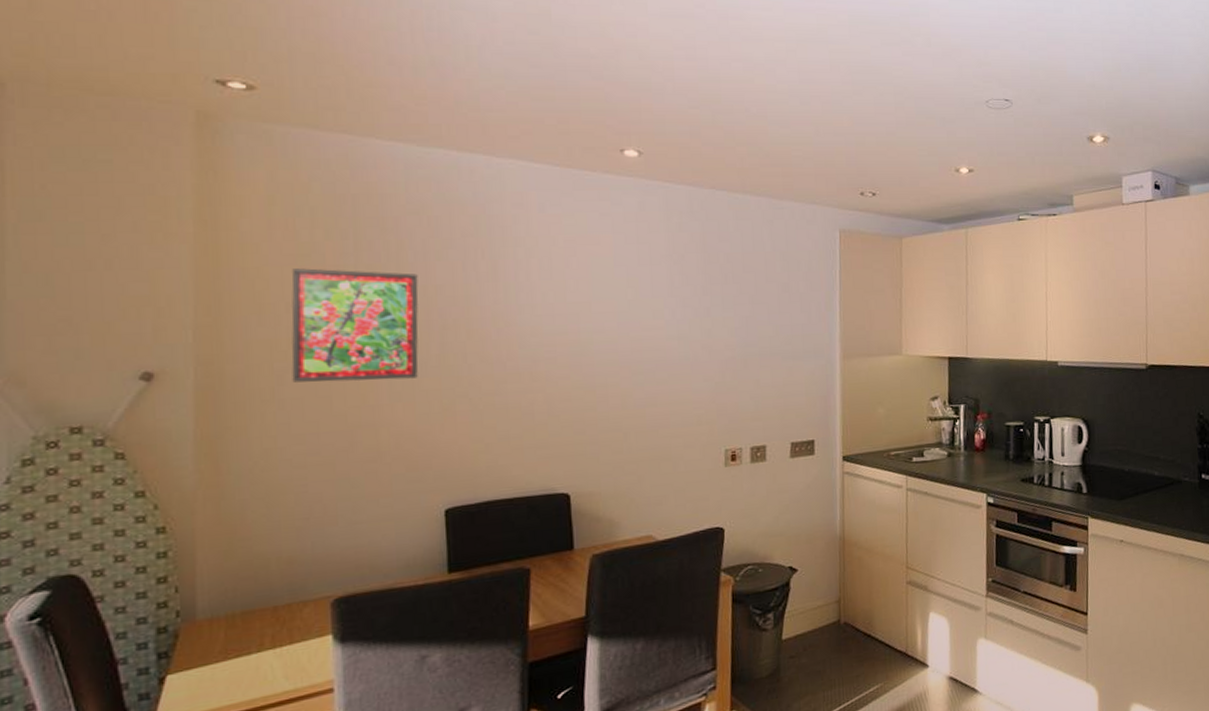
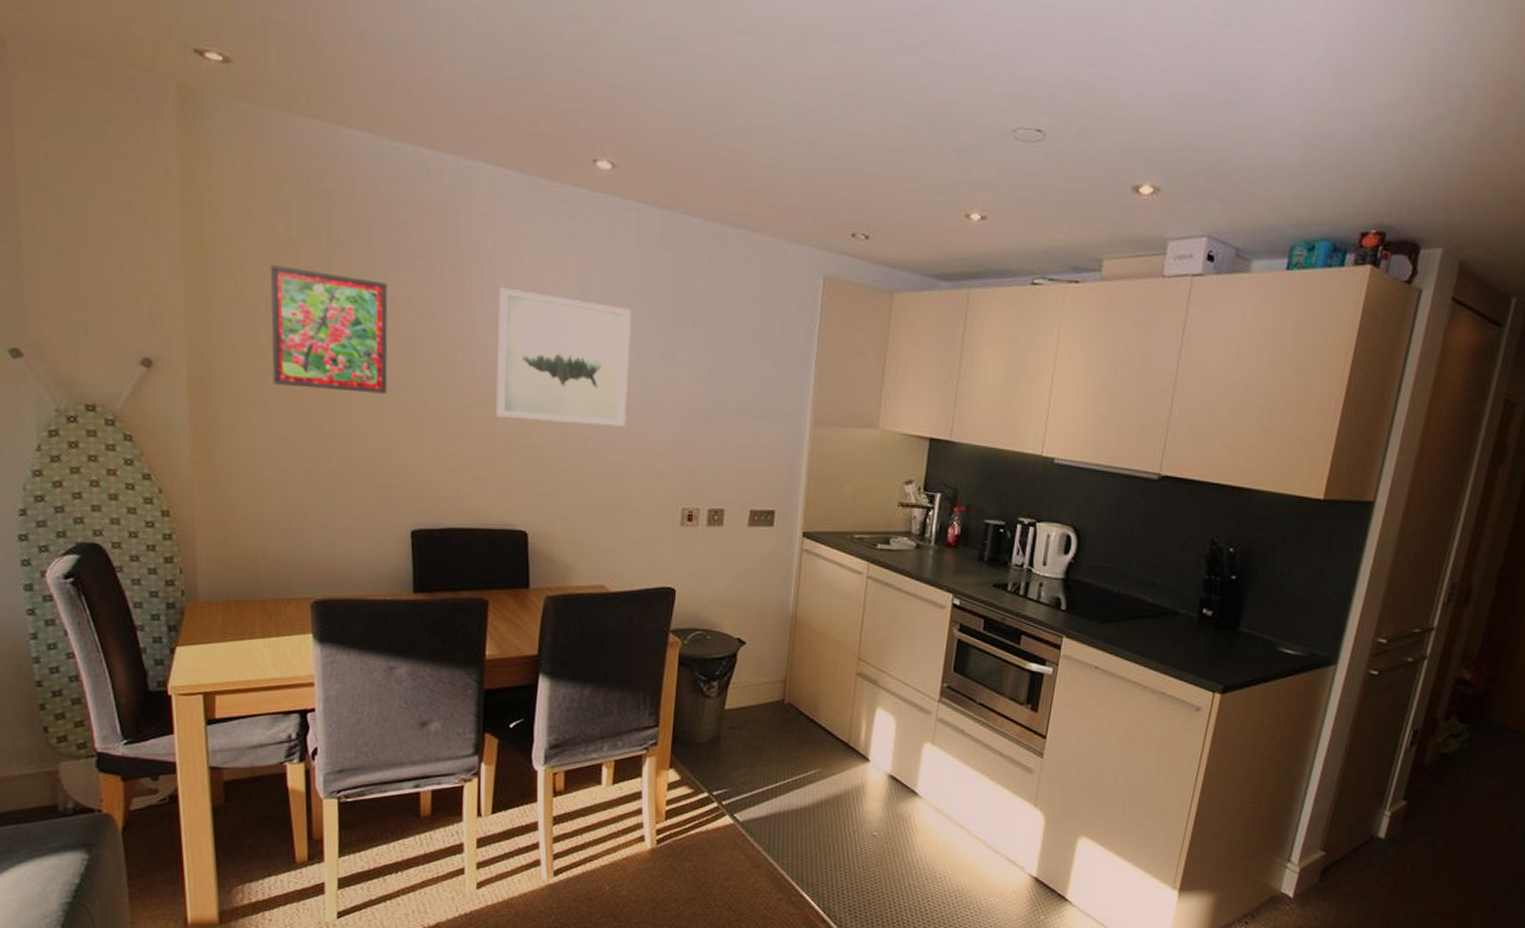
wall art: none [532,267,665,387] -> present [496,287,631,427]

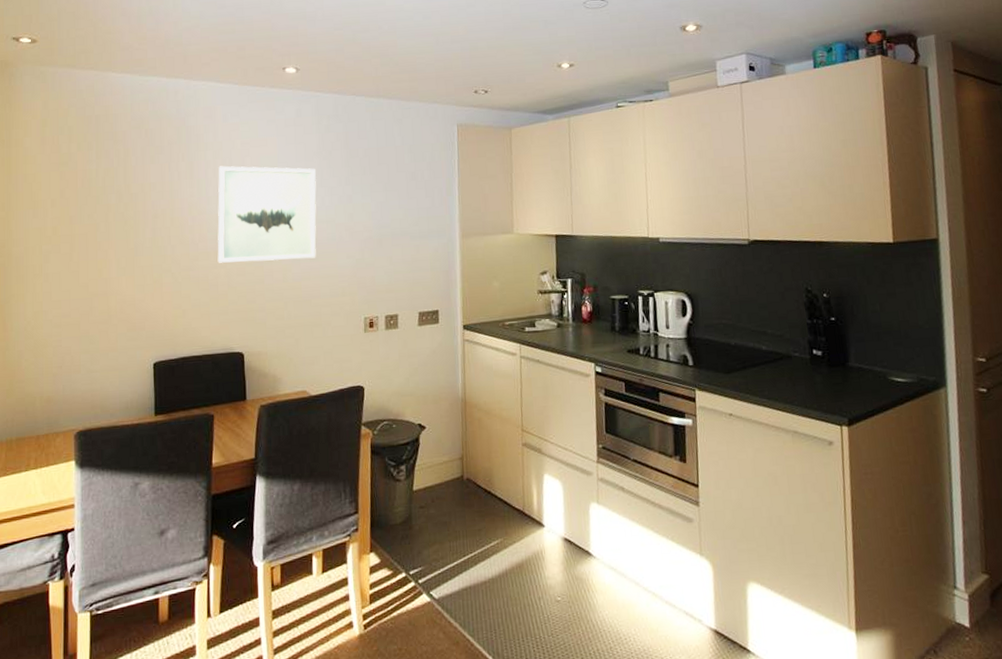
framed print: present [270,265,388,394] -> none [54,173,138,261]

